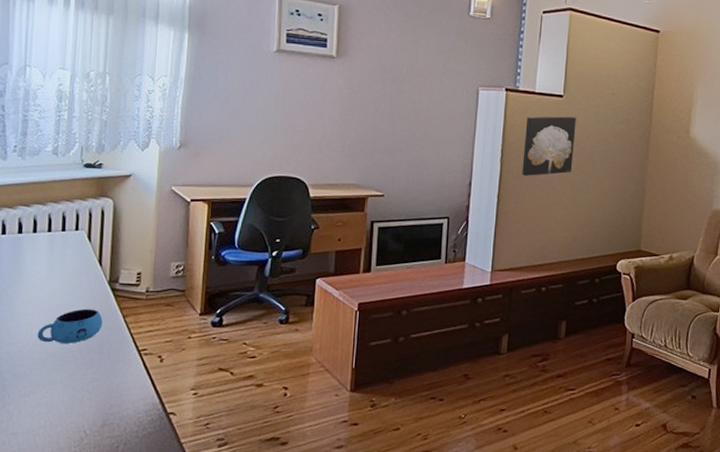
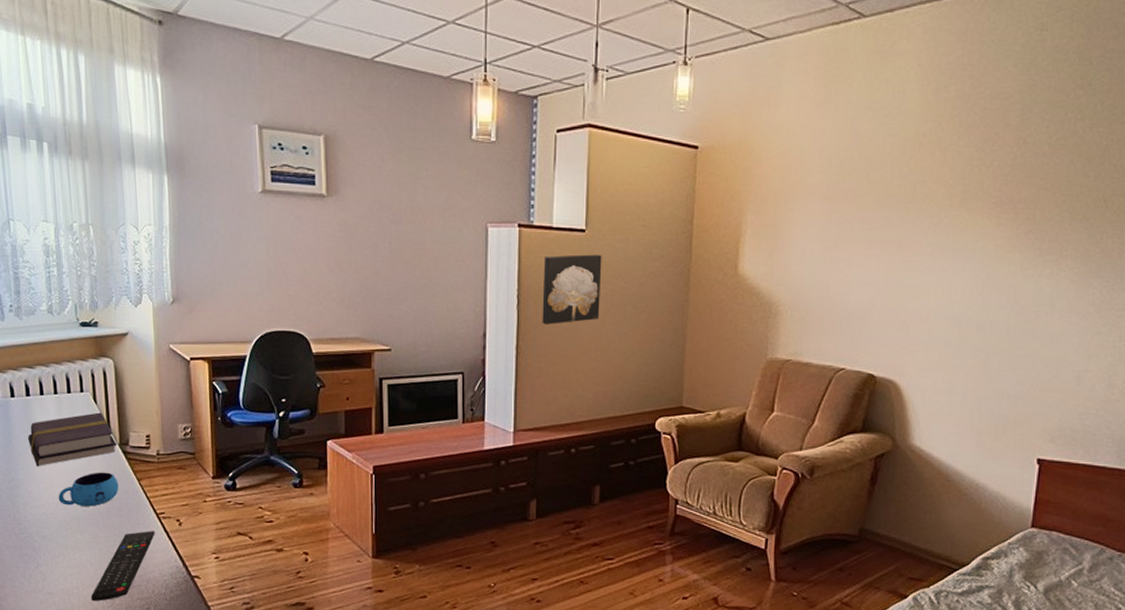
book: none [14,250,107,303] -> present [28,412,118,466]
remote control: none [57,367,134,440] -> present [90,531,155,601]

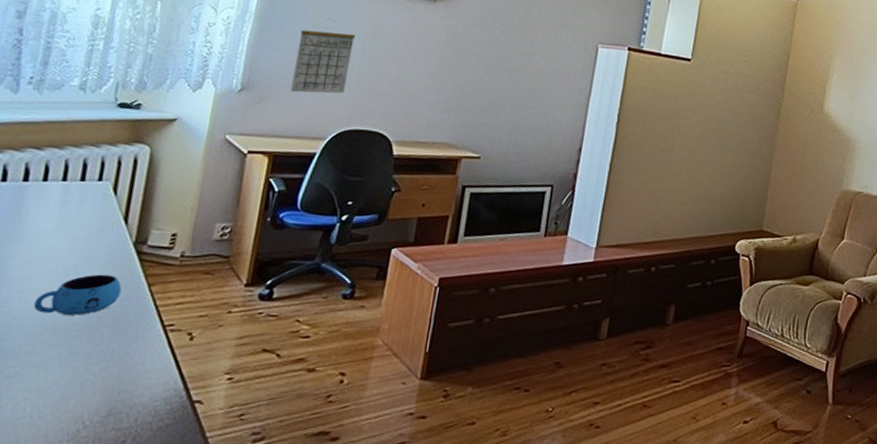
book: present [28,412,118,466] -> none [10,205,132,265]
remote control: present [90,531,155,601] -> none [46,346,156,433]
calendar: none [211,226,259,300] -> present [290,19,356,94]
wall art: present [542,254,602,325] -> none [639,79,704,145]

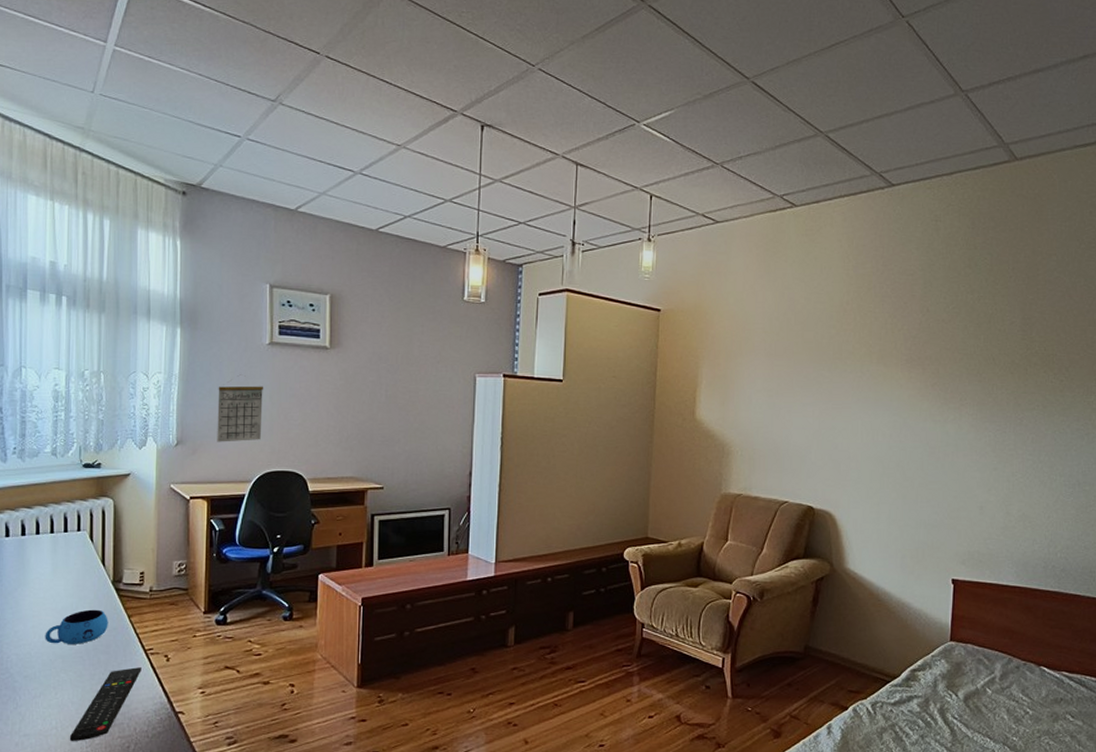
remote control: none [46,346,156,433] -> present [69,667,142,741]

